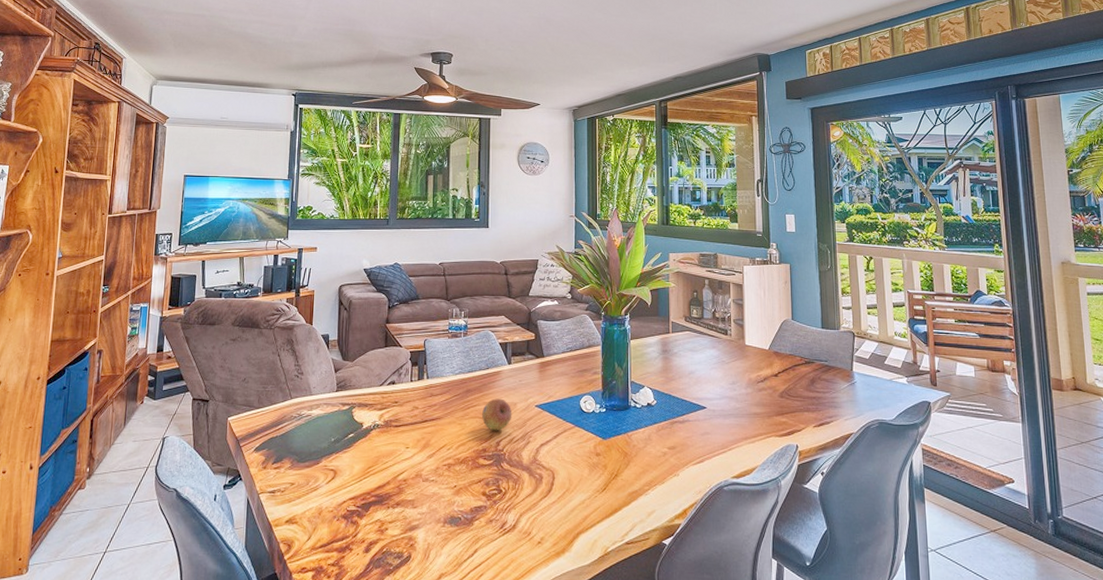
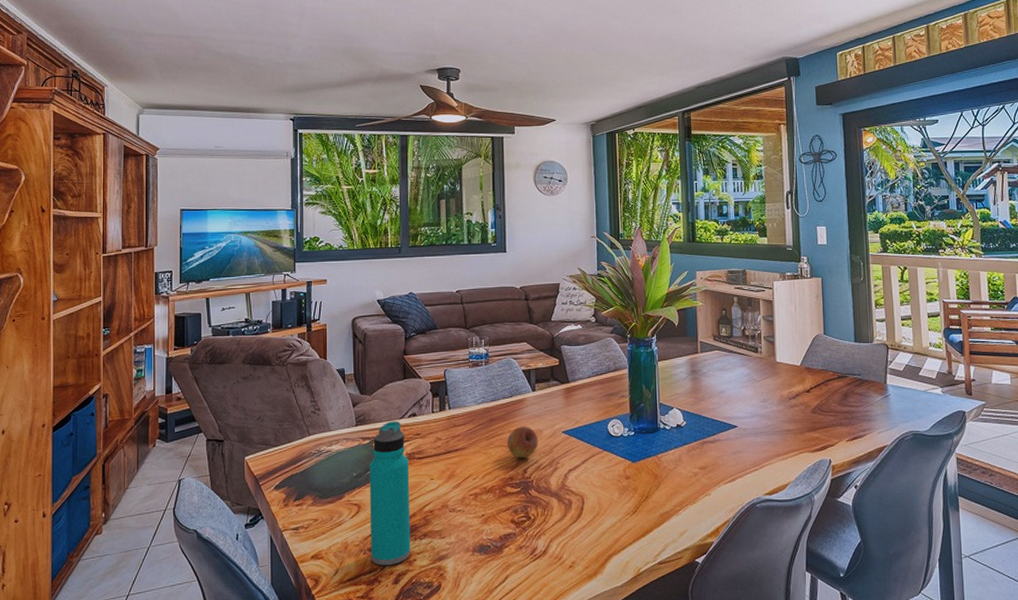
water bottle: none [344,388,386,534] -> present [369,421,411,566]

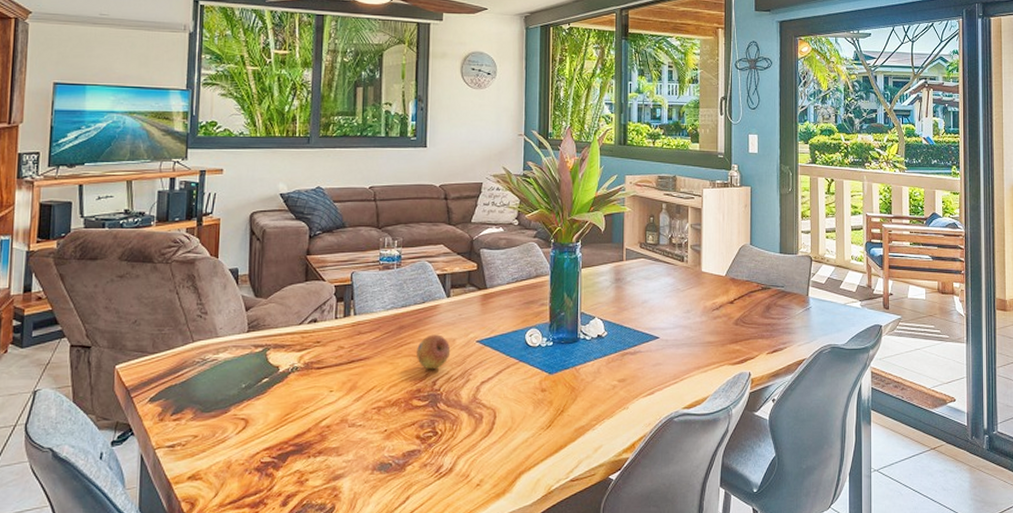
water bottle: present [369,421,411,566] -> none [257,327,306,487]

